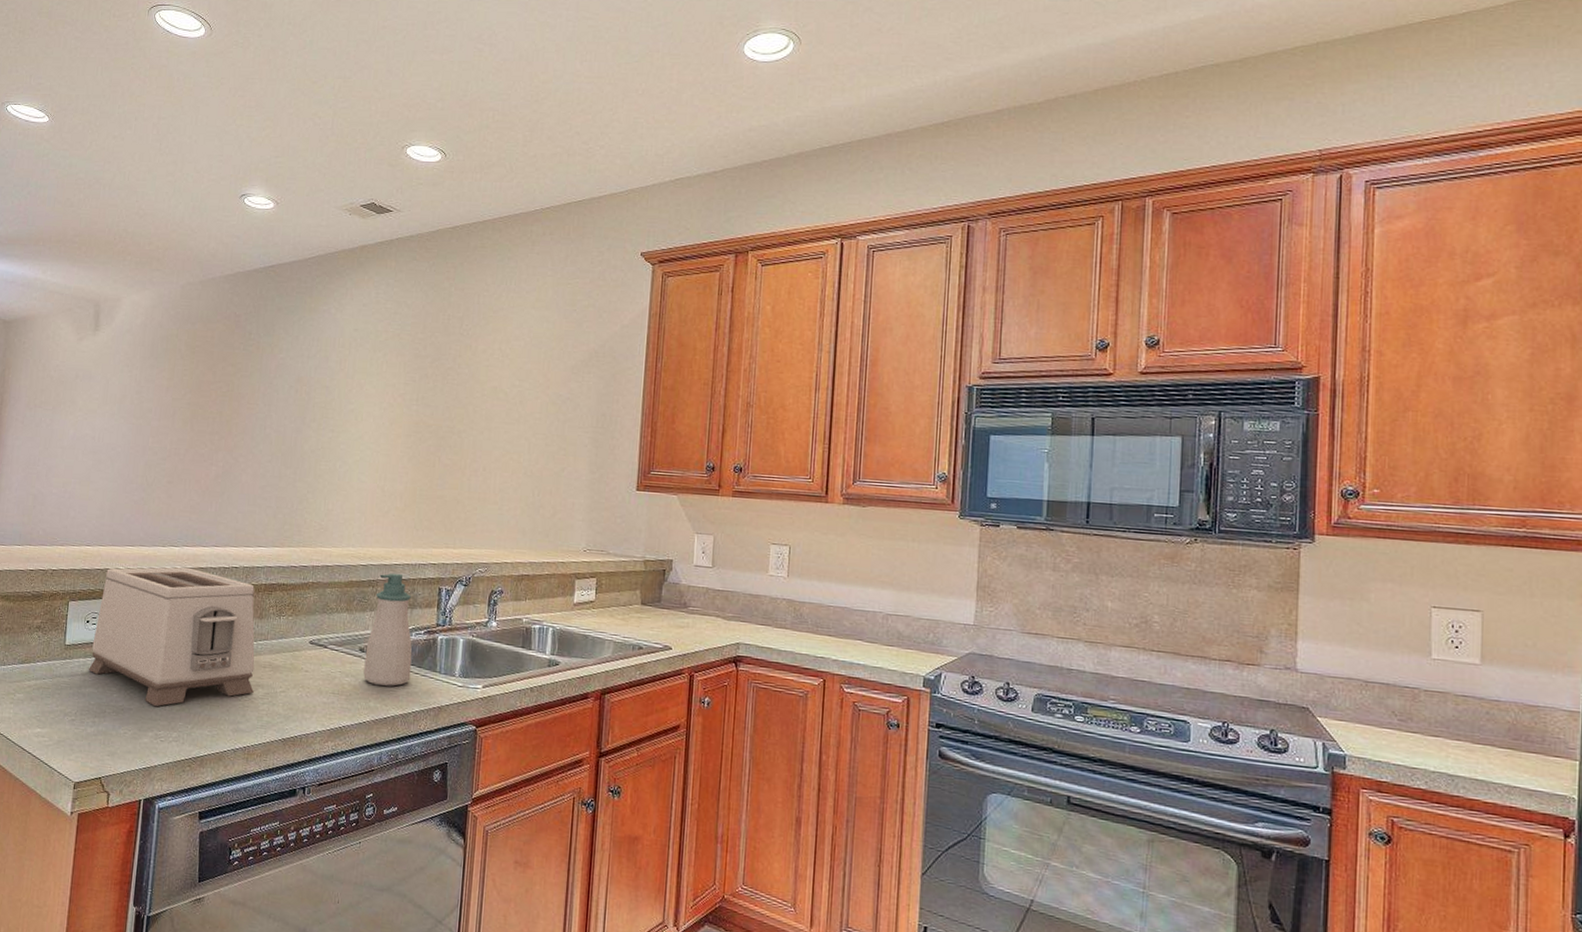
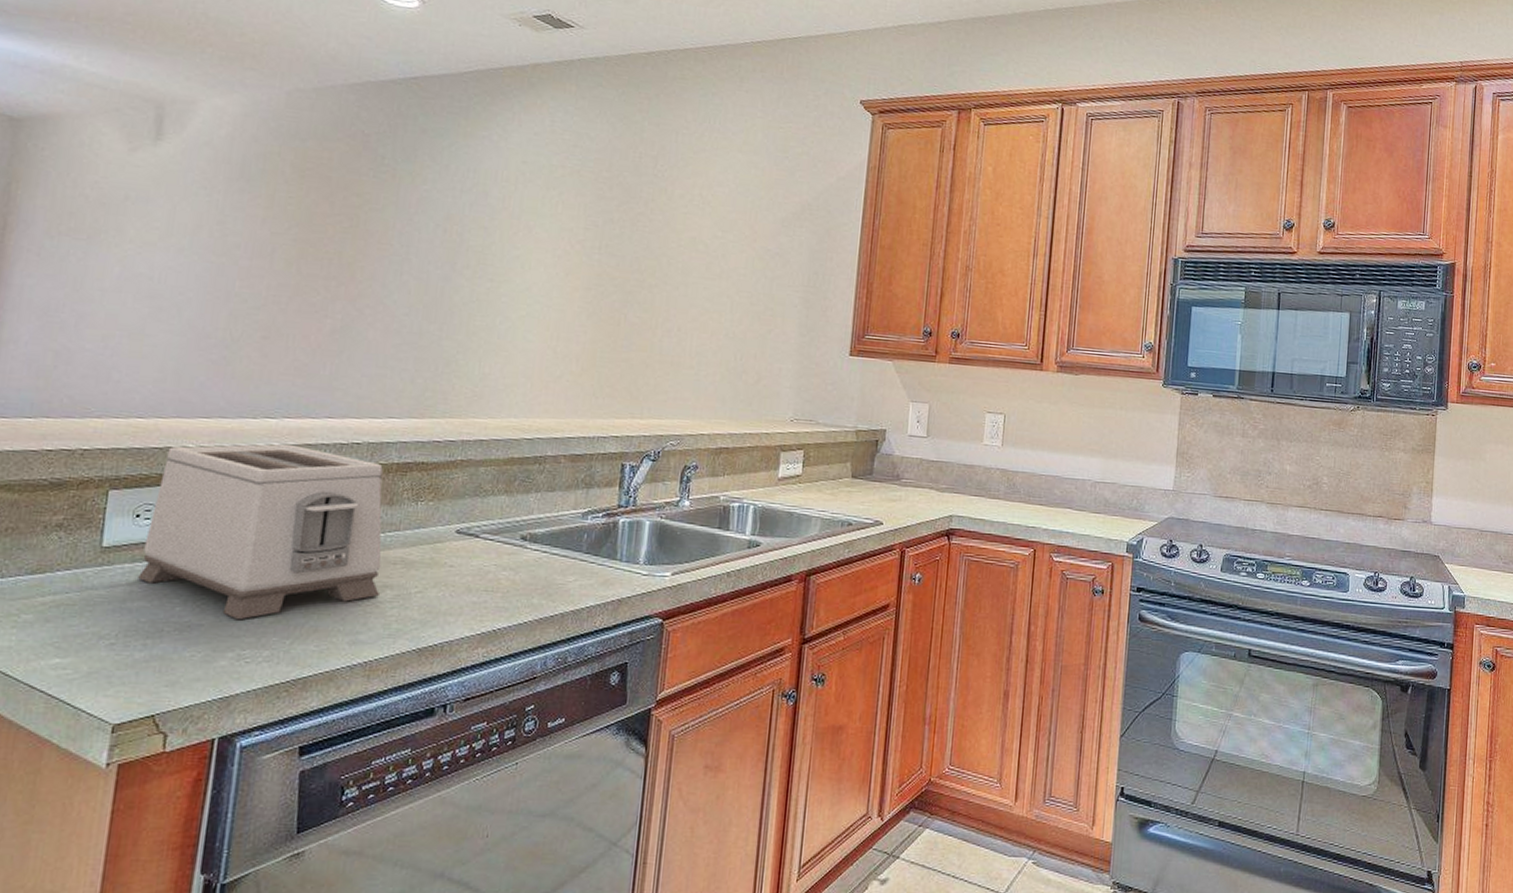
soap bottle: present [363,573,412,686] -> none [525,447,588,579]

